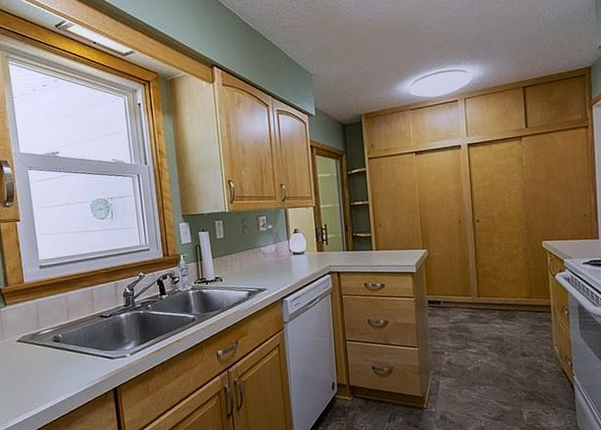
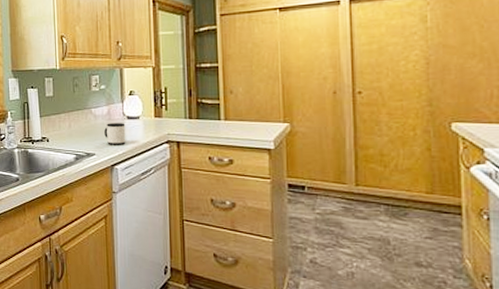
mug: none [273,259,293,280] -> present [104,123,126,145]

